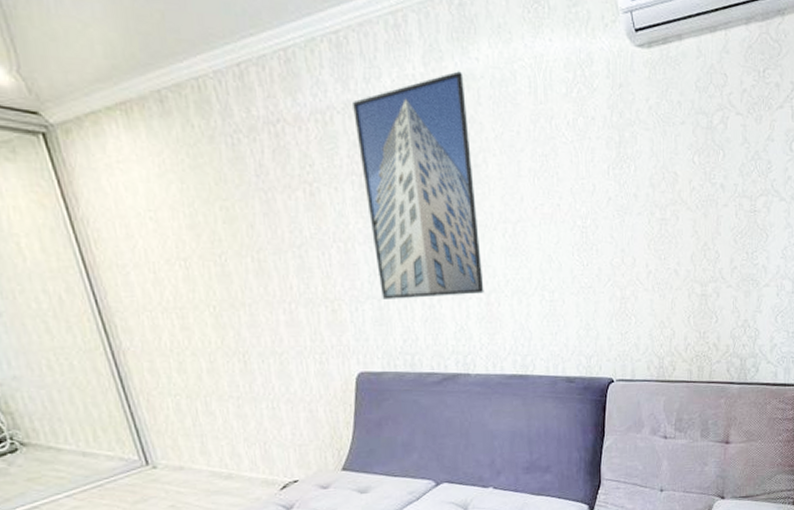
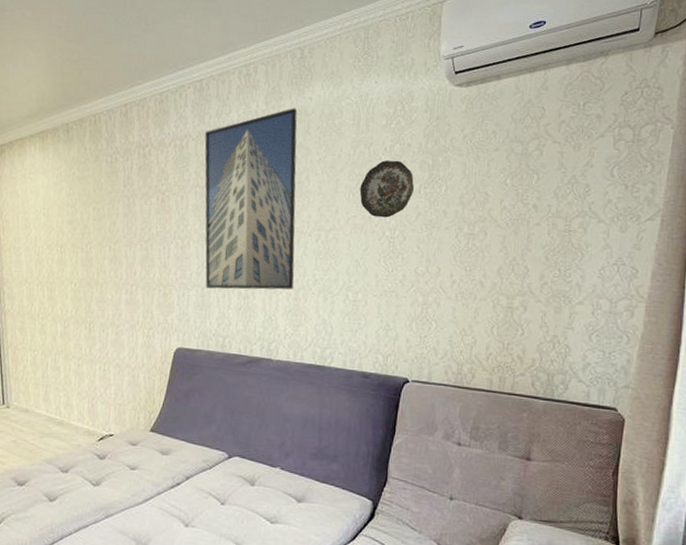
decorative plate: none [544,136,602,205] -> present [359,160,414,218]

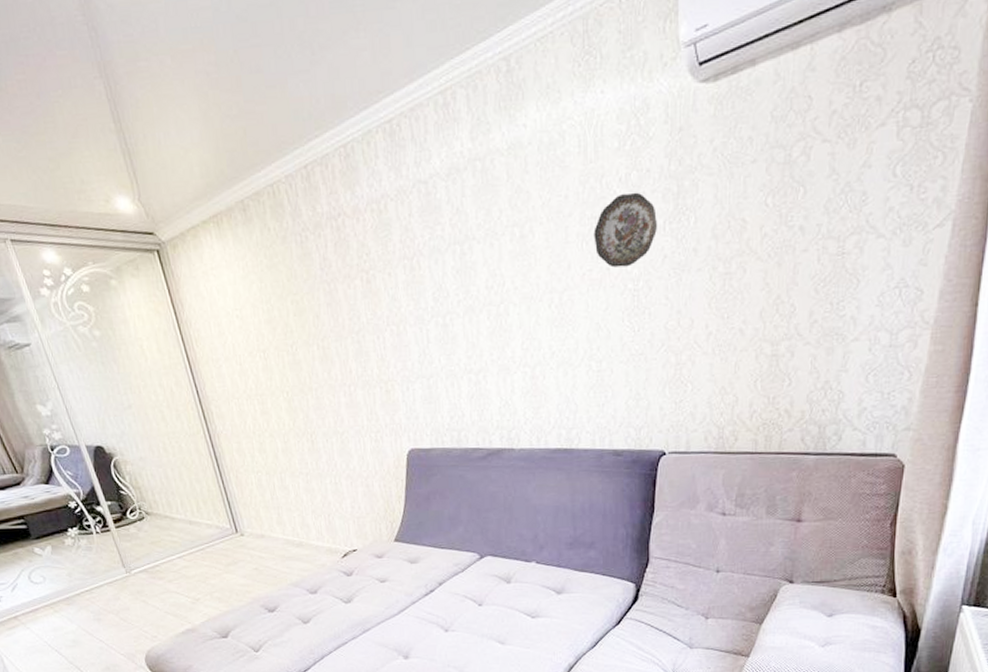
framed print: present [204,108,298,290] -> none [405,141,529,378]

